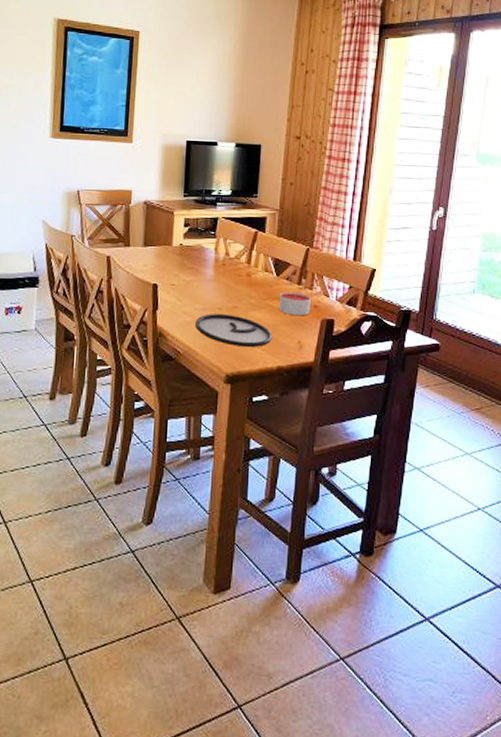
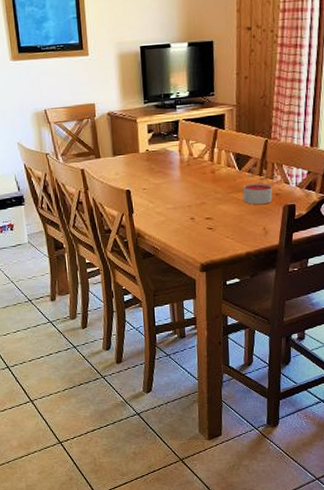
plate: present [194,314,272,348] -> none [167,210,240,239]

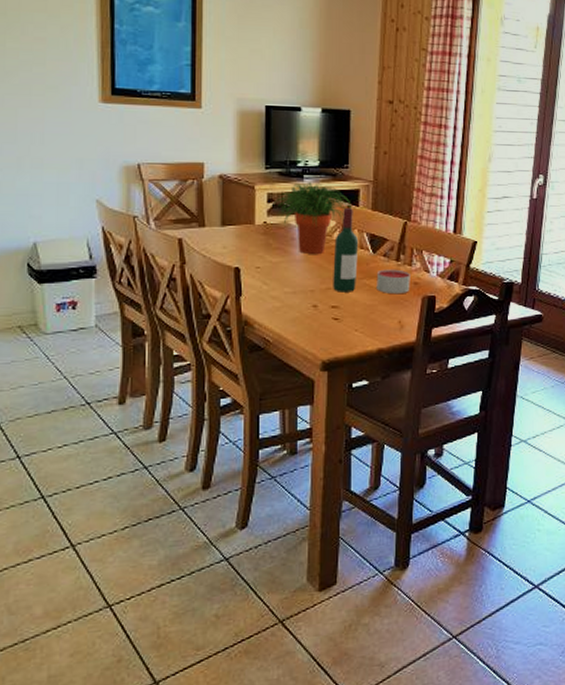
potted plant: none [152,111,219,175] -> present [272,182,352,254]
wine bottle: none [205,131,226,206] -> present [333,208,359,292]

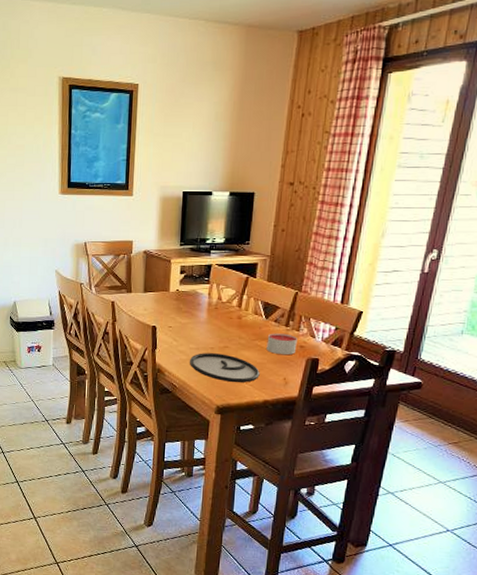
potted plant: present [272,182,352,254] -> none [184,257,250,318]
plate: none [284,297,371,331] -> present [189,353,260,383]
wine bottle: present [333,208,359,292] -> none [229,279,254,351]

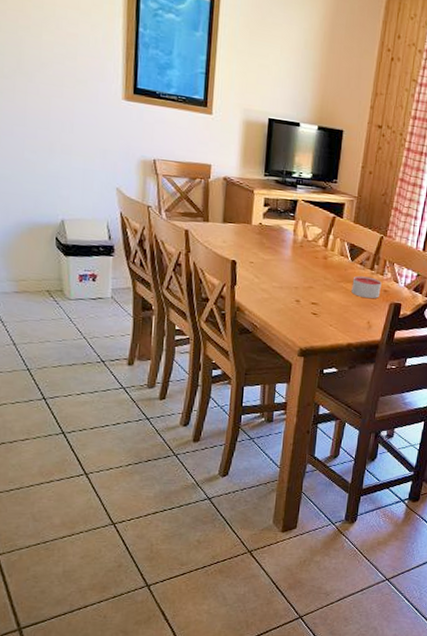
plate: present [189,353,260,383] -> none [271,292,345,325]

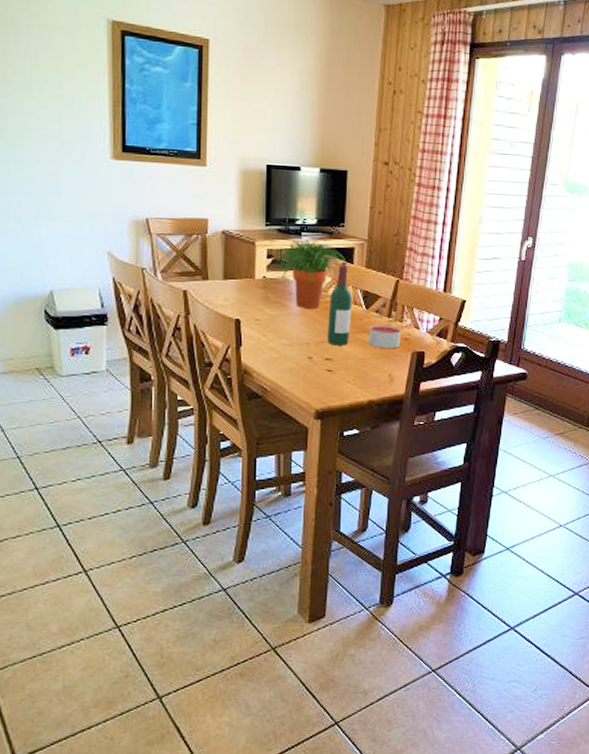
potted plant: none [268,192,337,256] -> present [272,239,347,308]
wine bottle: none [314,219,340,293] -> present [327,265,353,346]

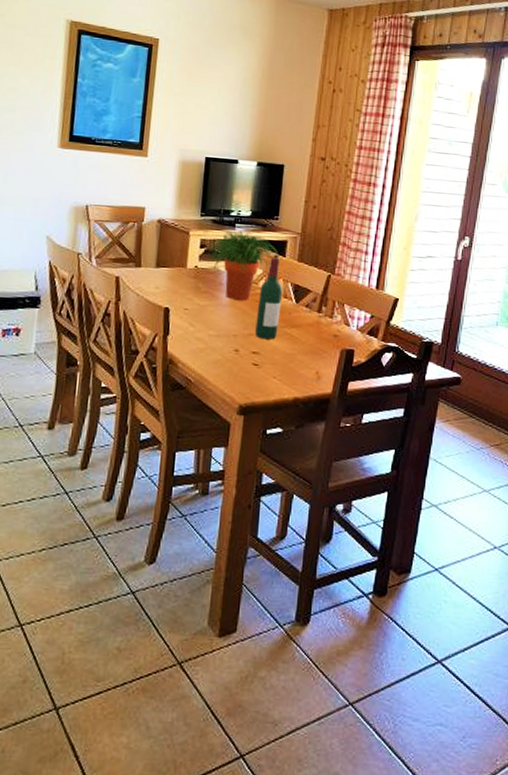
candle: present [368,325,401,349] -> none [297,319,331,346]

